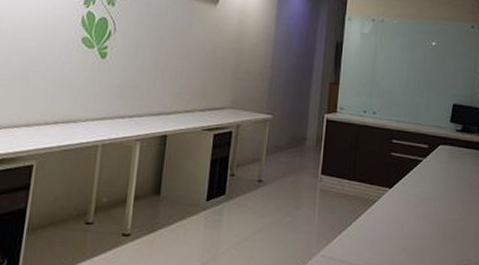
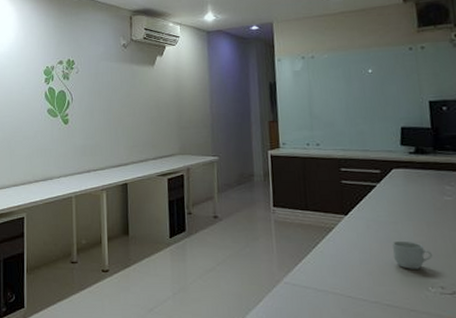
mug: none [428,217,462,247] -> present [393,240,432,269]

